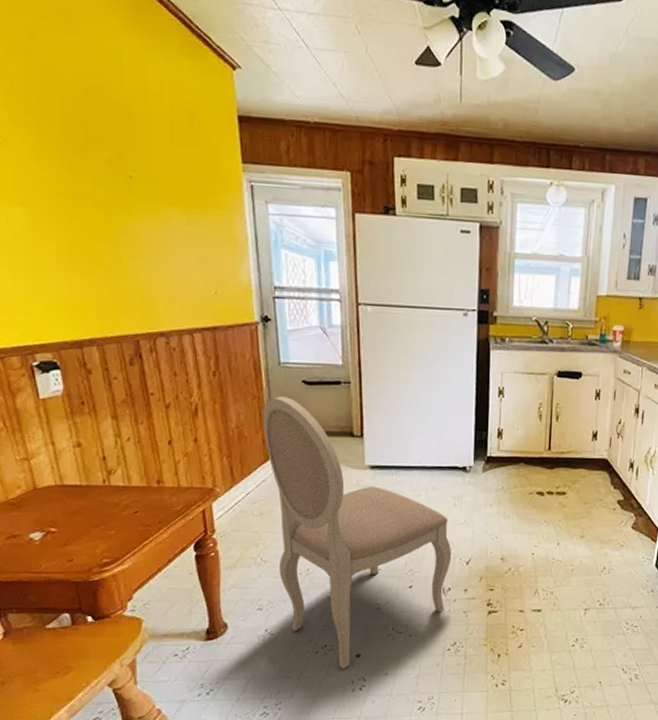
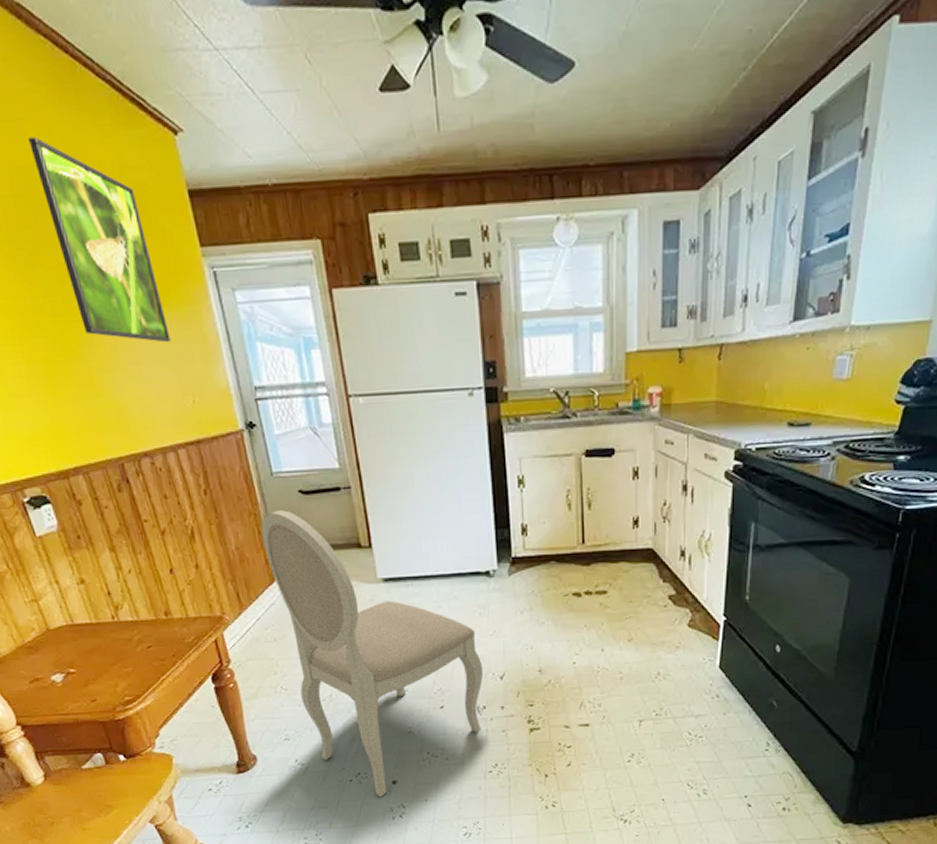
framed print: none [96,51,202,240] -> present [27,137,171,343]

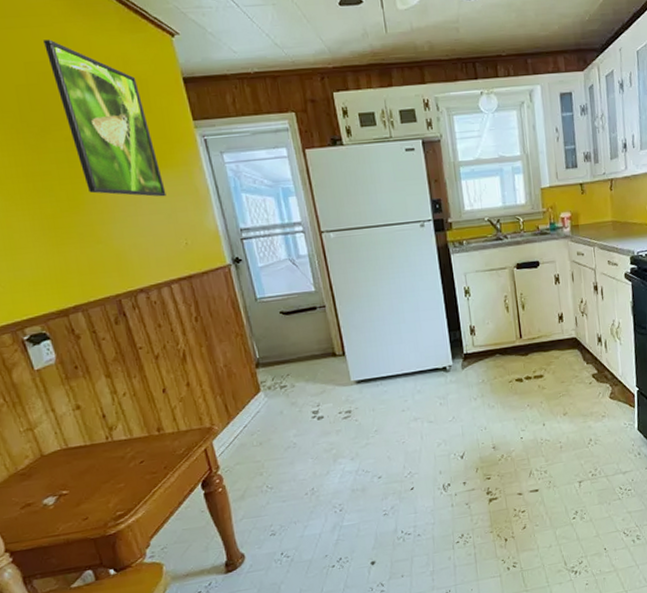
dining chair: present [261,510,484,798] -> none [247,329,448,579]

